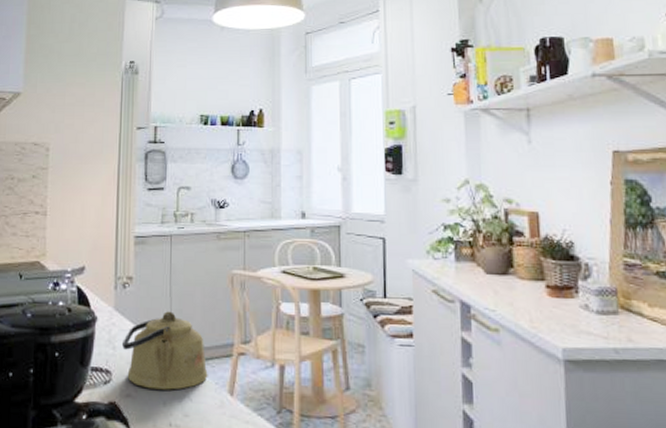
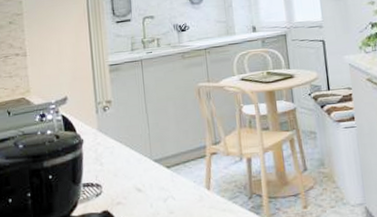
kettle: present [121,311,208,390] -> none [107,126,187,195]

